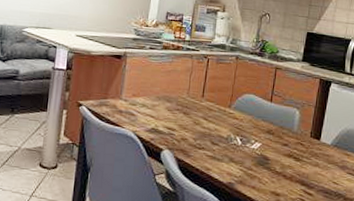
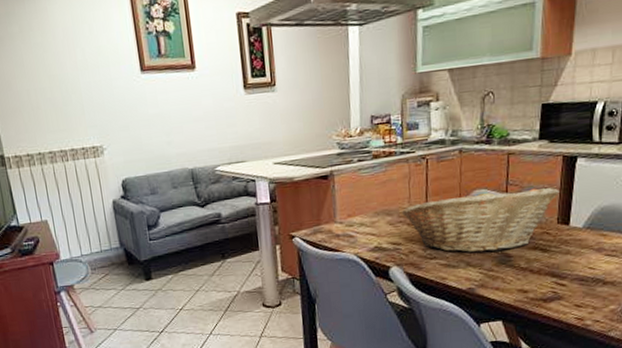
fruit basket: none [180,91,315,153] -> present [402,187,559,253]

